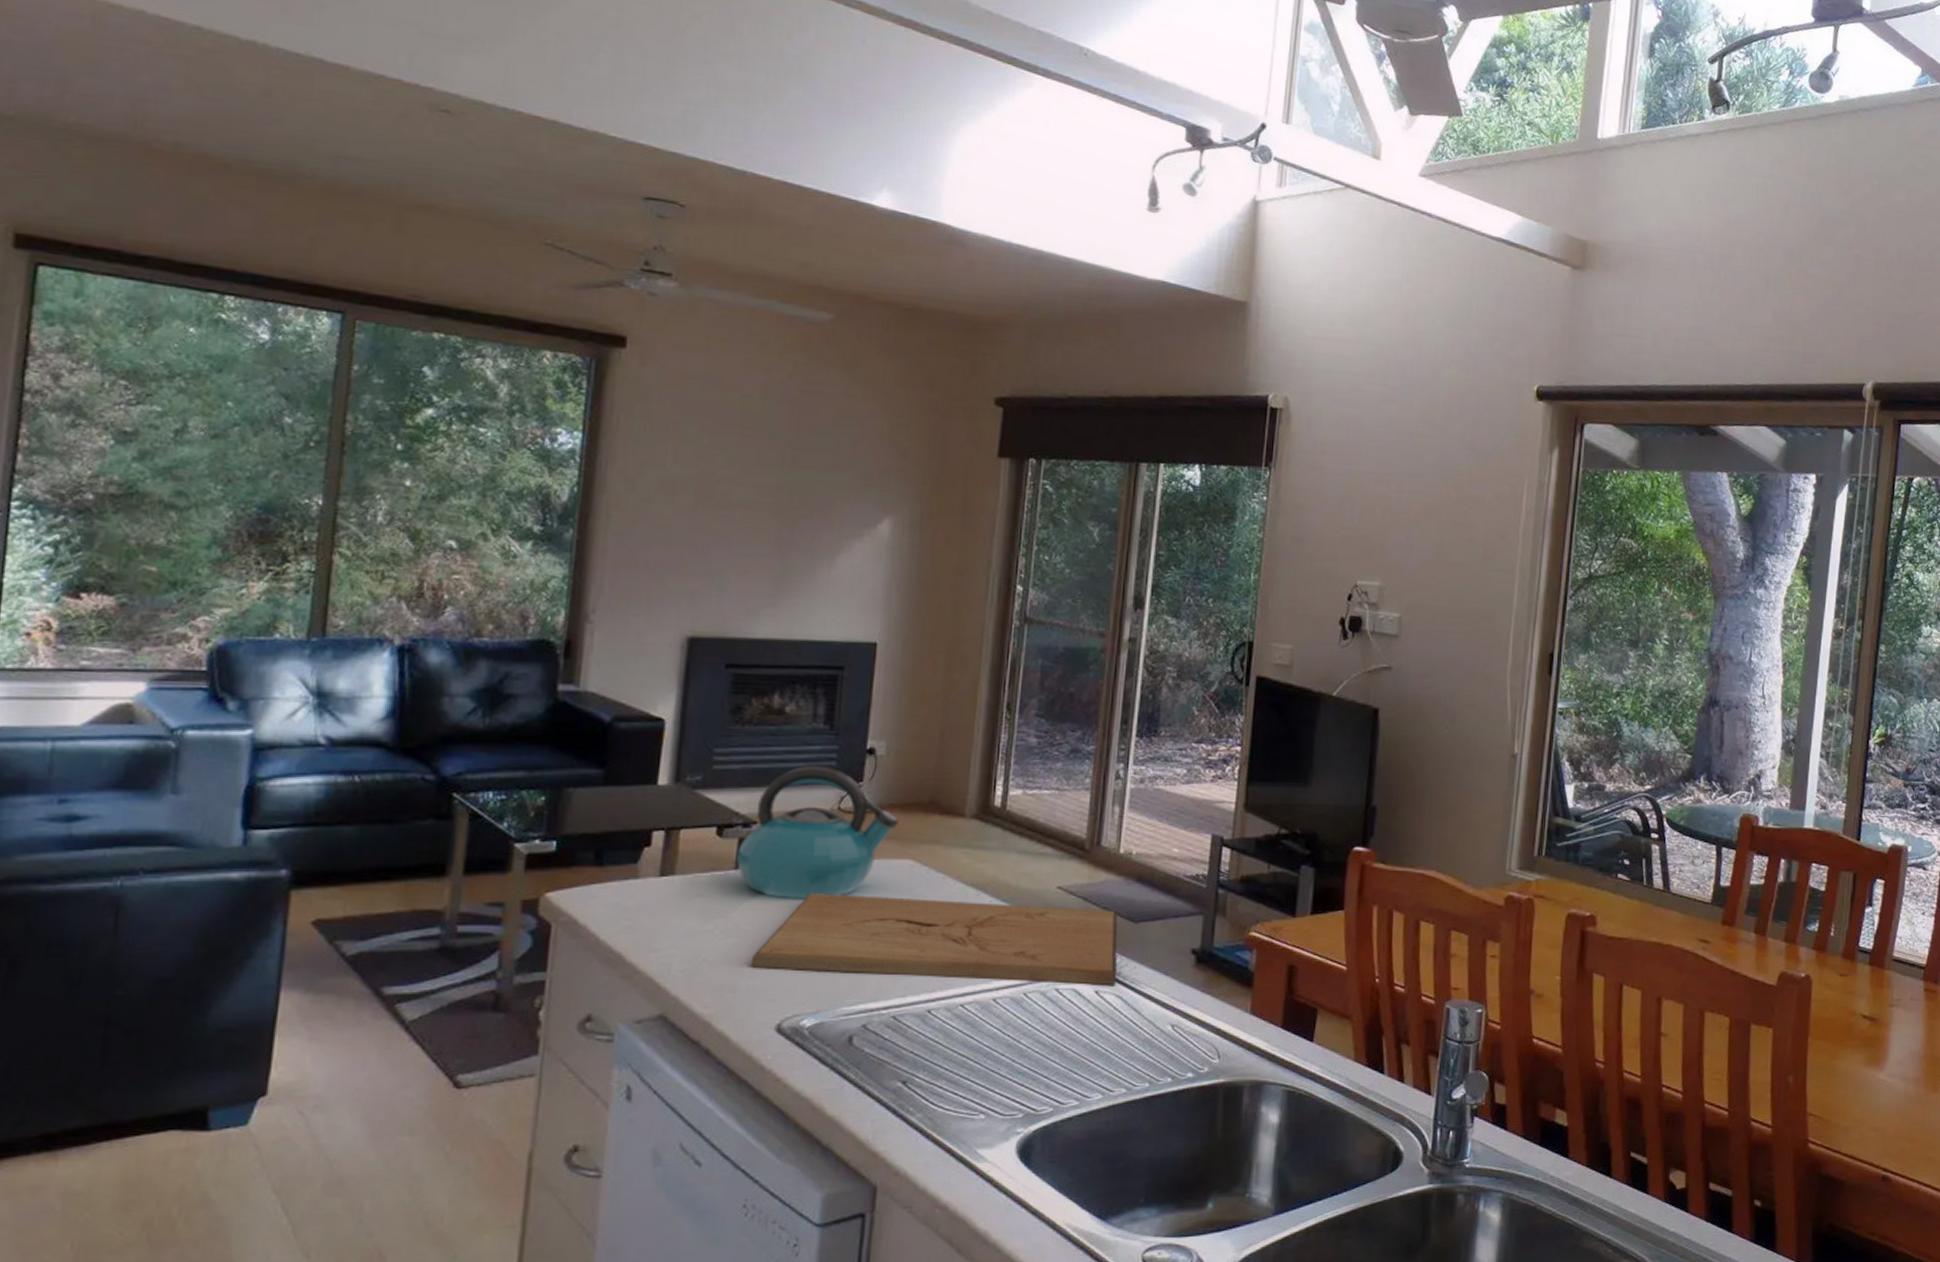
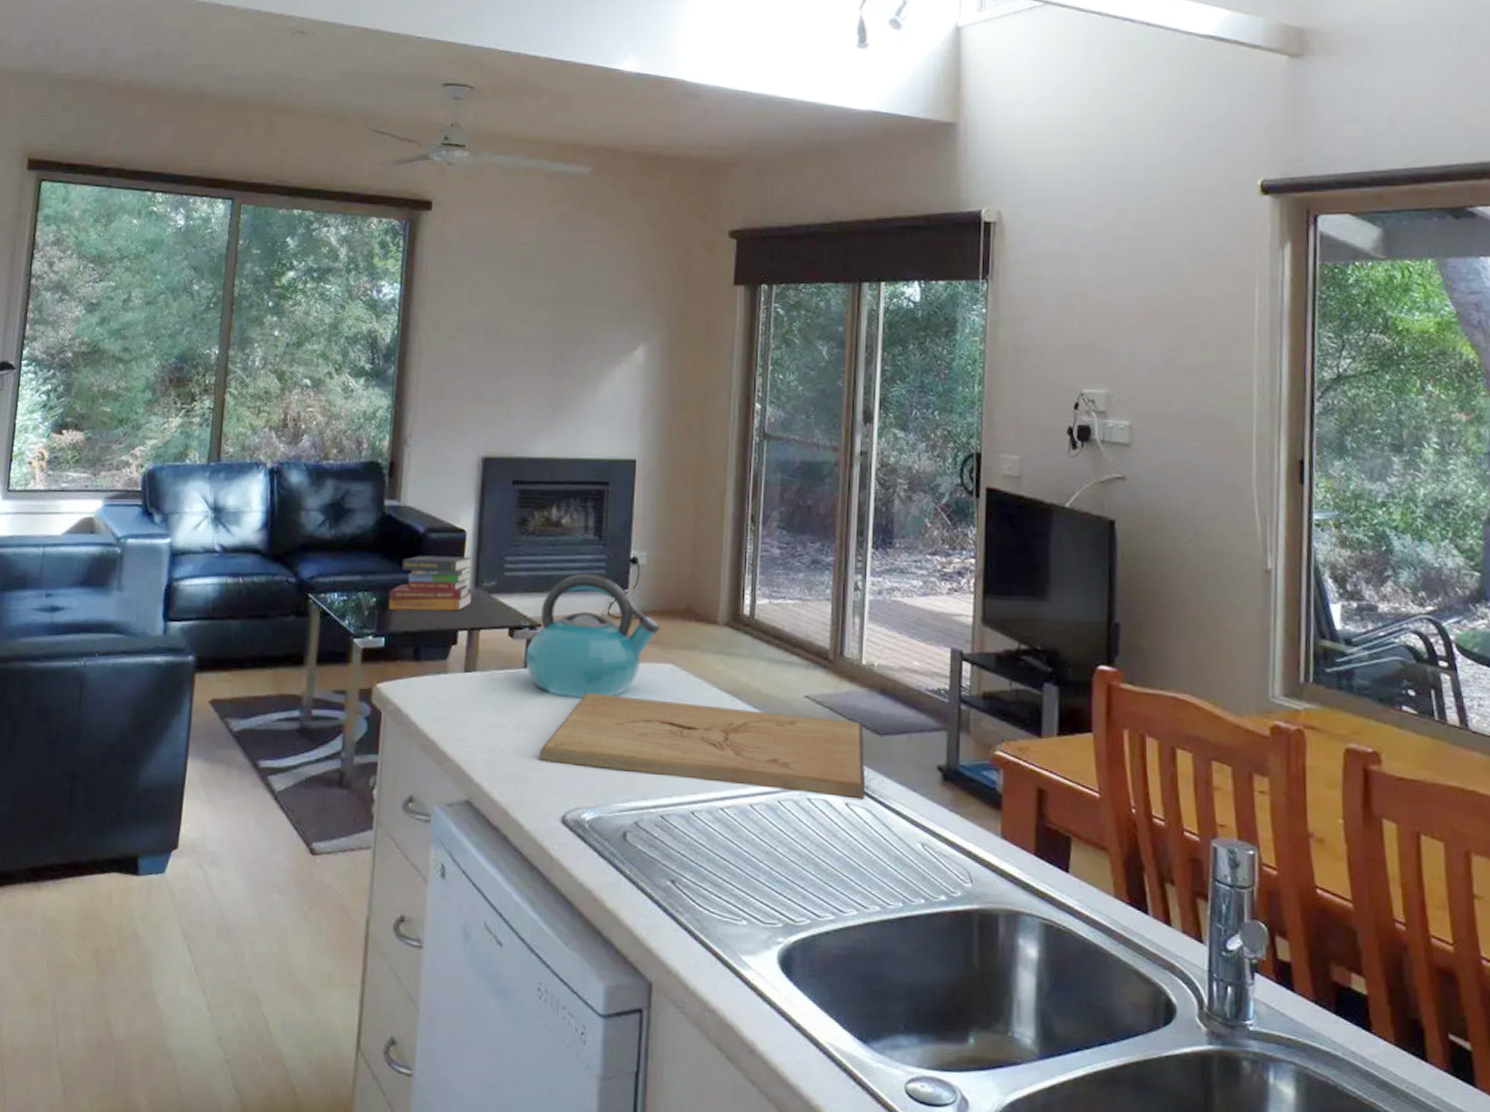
books: none [562,747,672,810] -> present [389,555,472,611]

